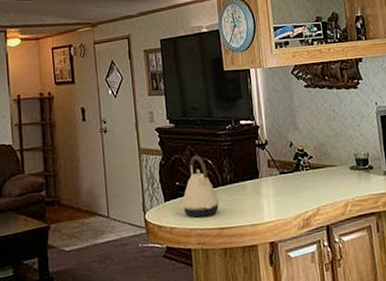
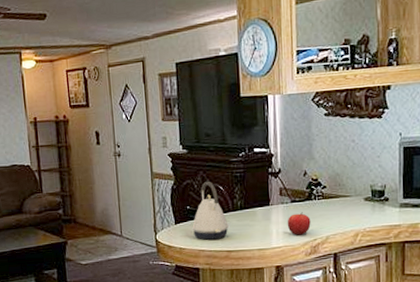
fruit: none [277,184,301,209] -> present [287,212,311,236]

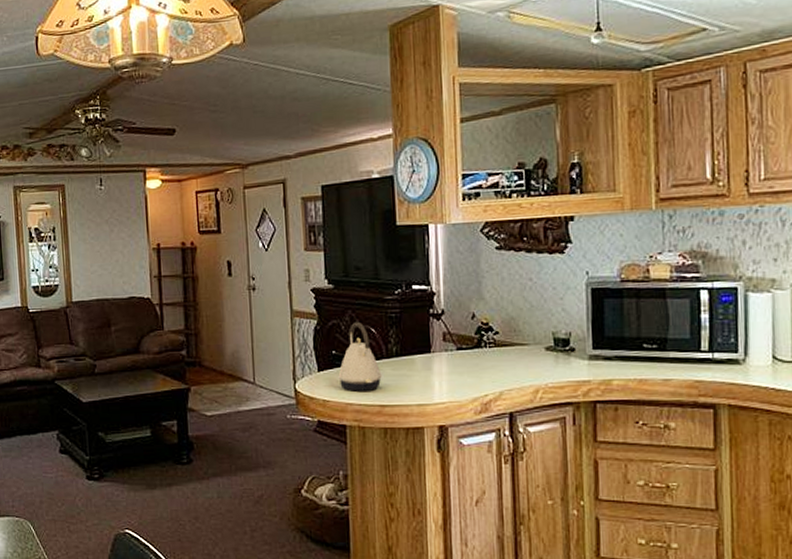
fruit: present [287,212,311,236] -> none [452,362,481,390]

